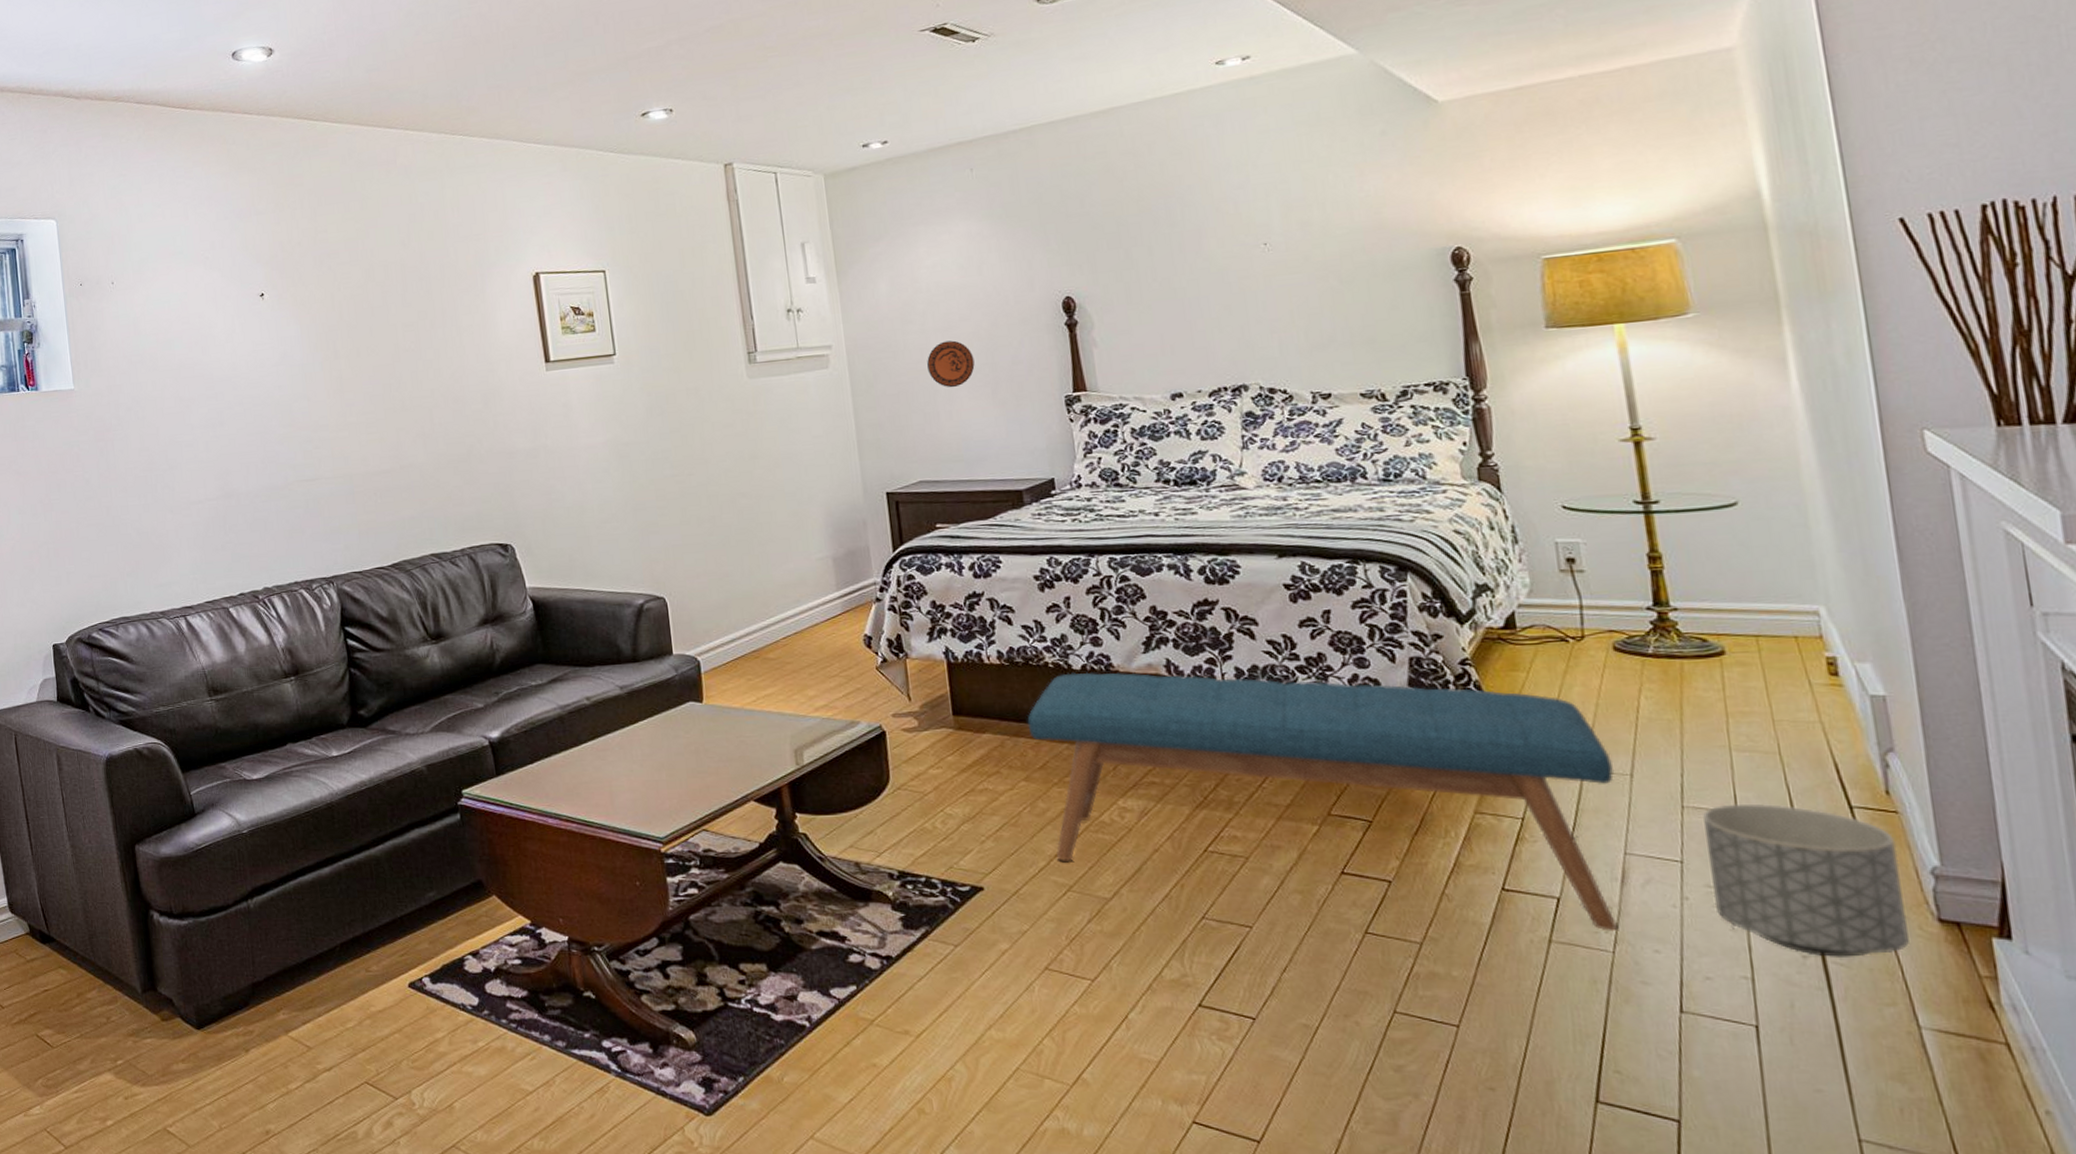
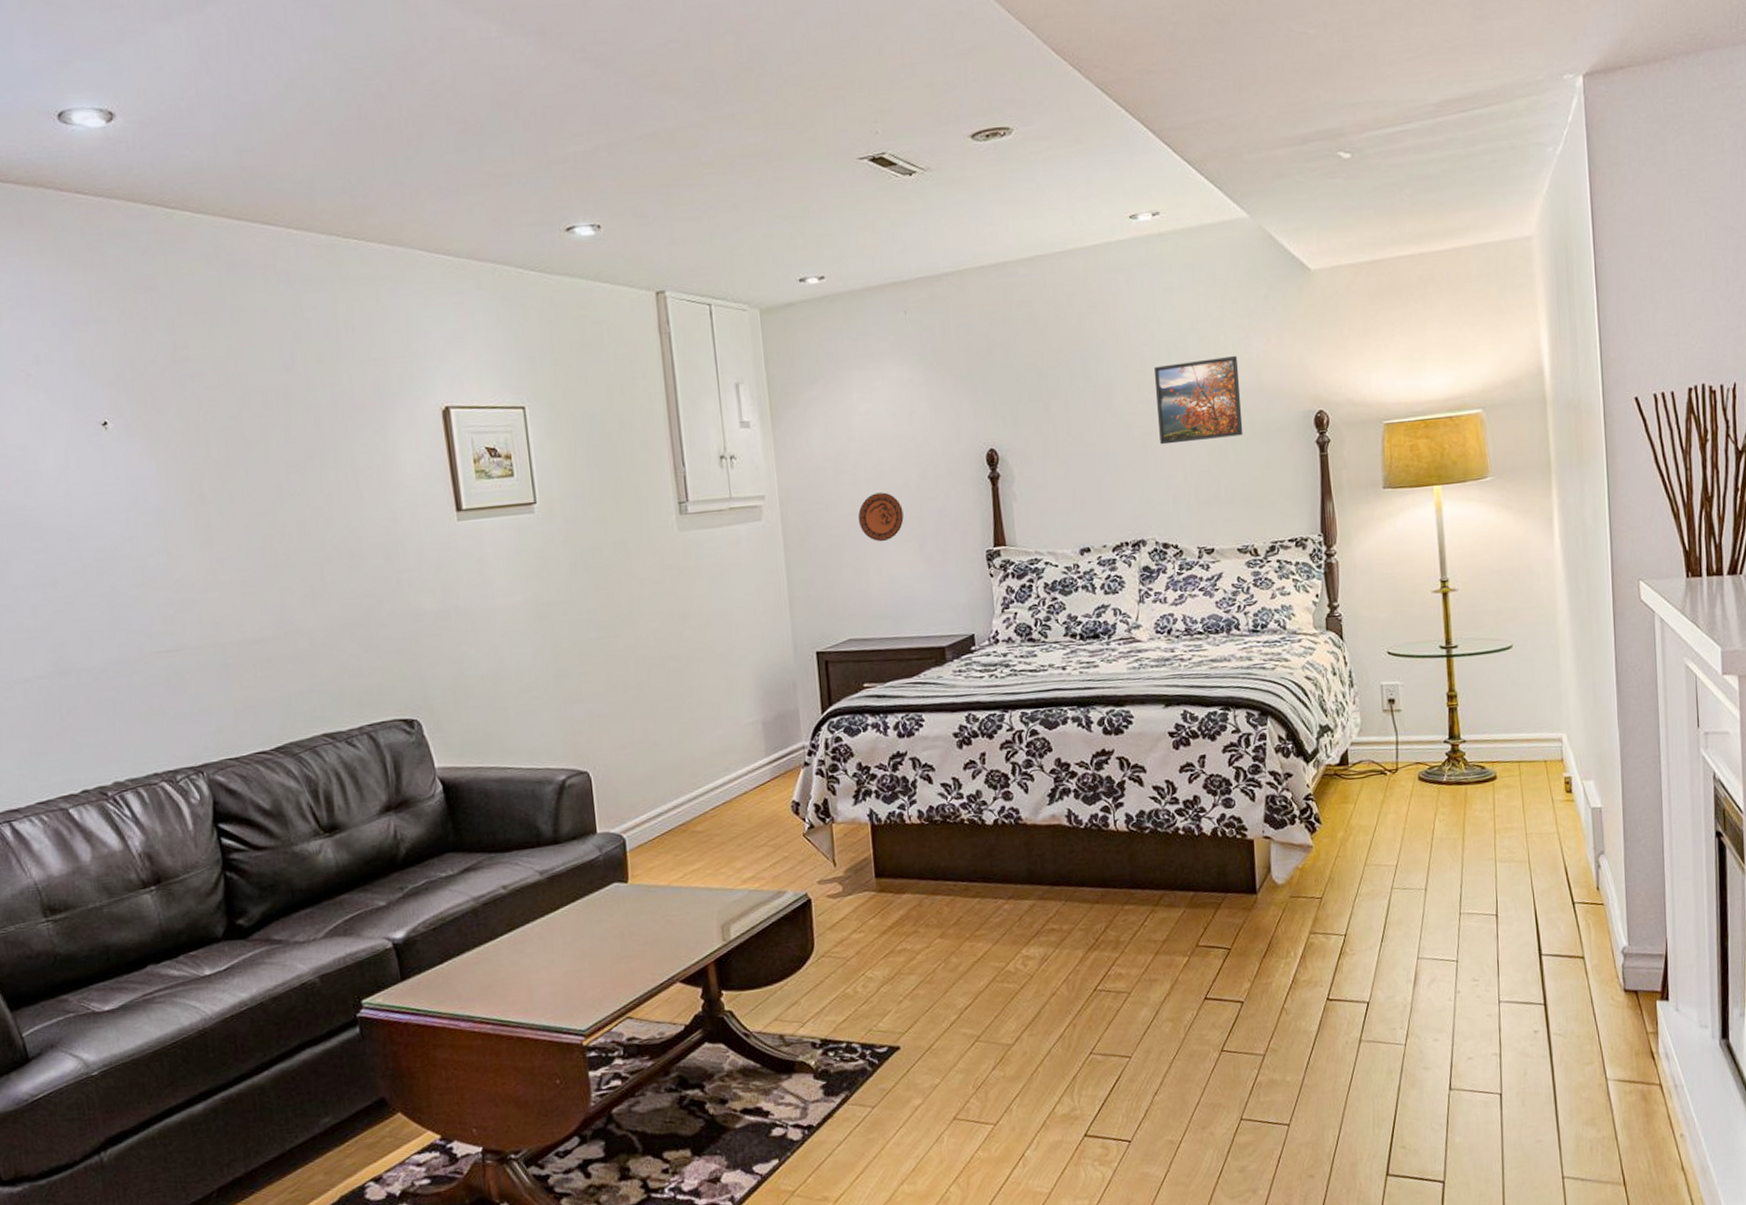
bench: present [1027,672,1619,931] -> none [943,821,1414,1027]
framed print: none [1250,195,1362,288] -> present [1153,356,1243,445]
planter: present [1703,803,1909,957] -> none [1474,905,1604,1030]

